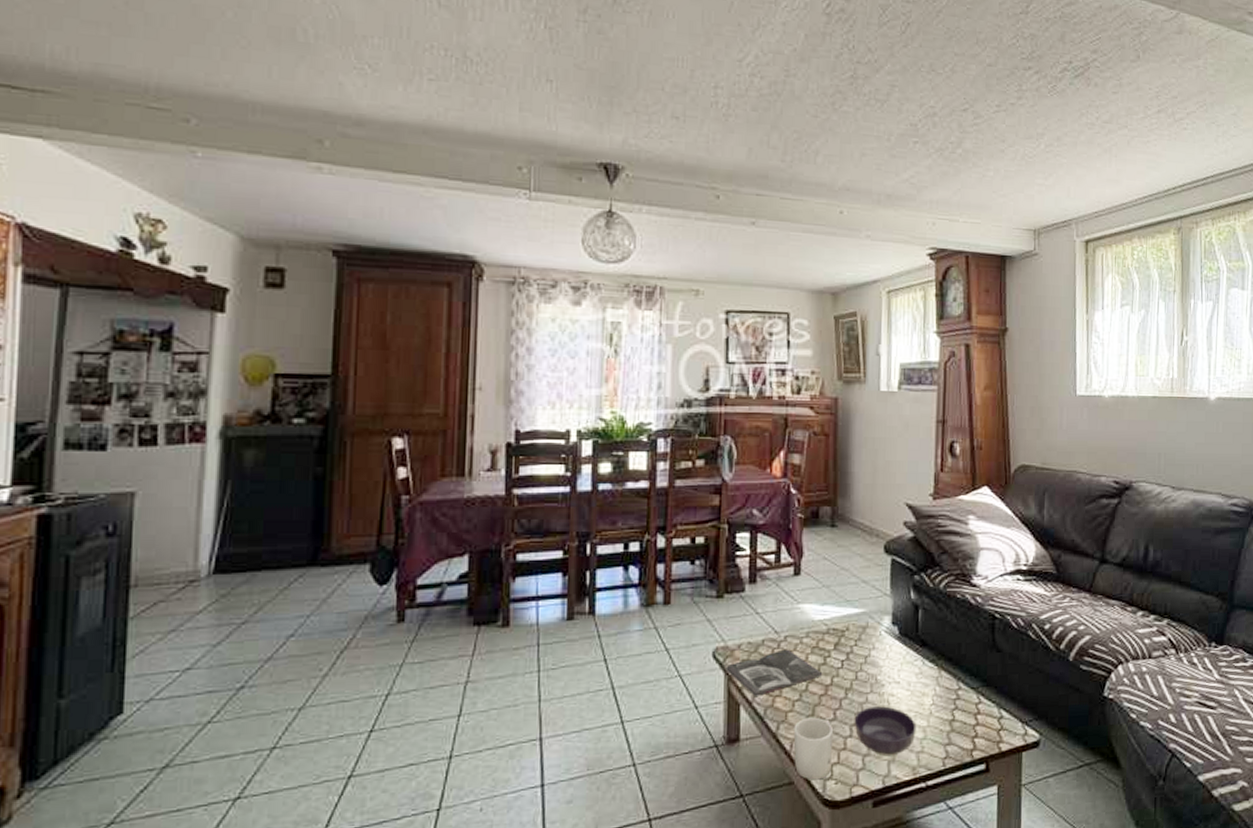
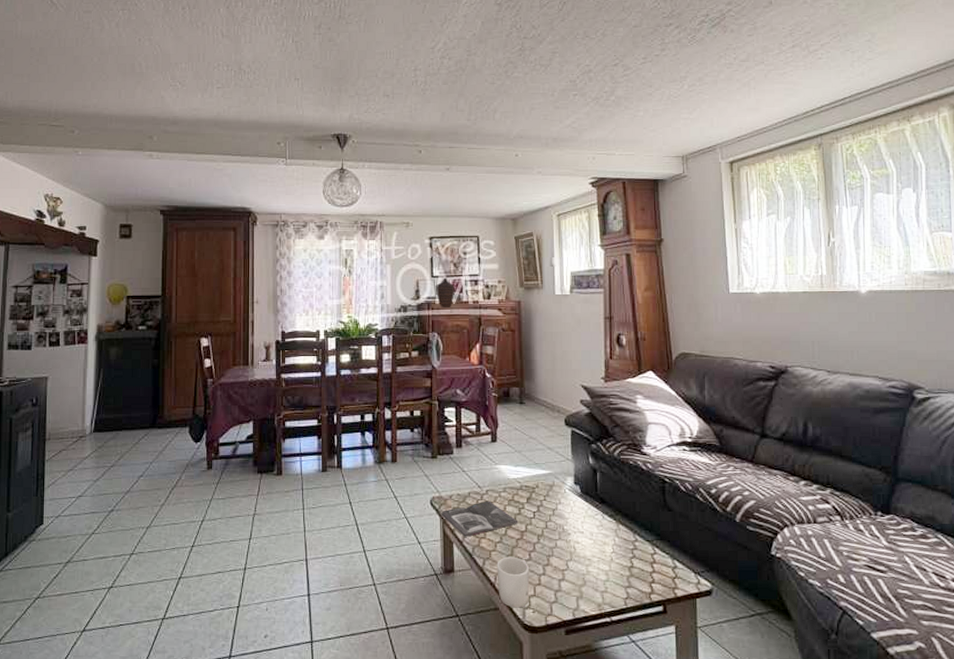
decorative vase: none [731,364,756,405] -> present [436,277,455,309]
bowl: present [854,706,917,757] -> none [546,551,600,593]

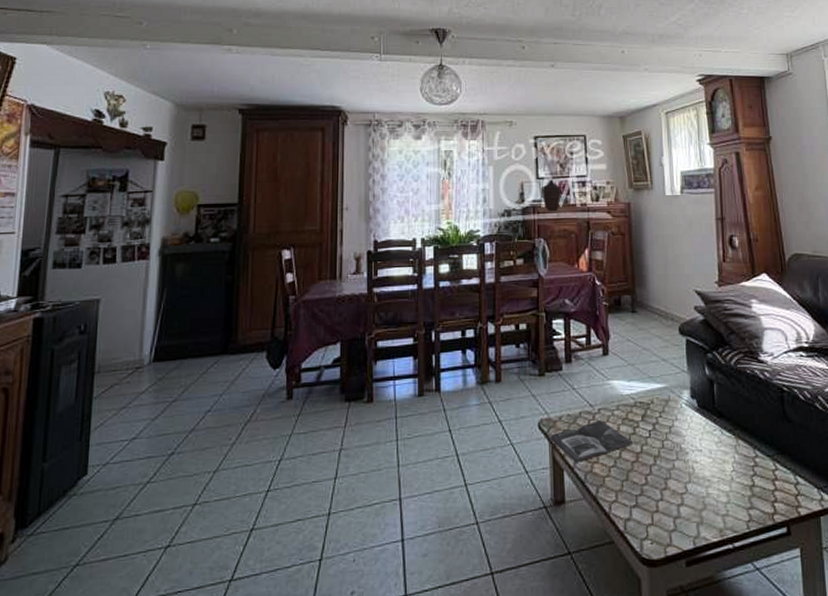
mug: present [497,556,530,608] -> none [611,482,647,540]

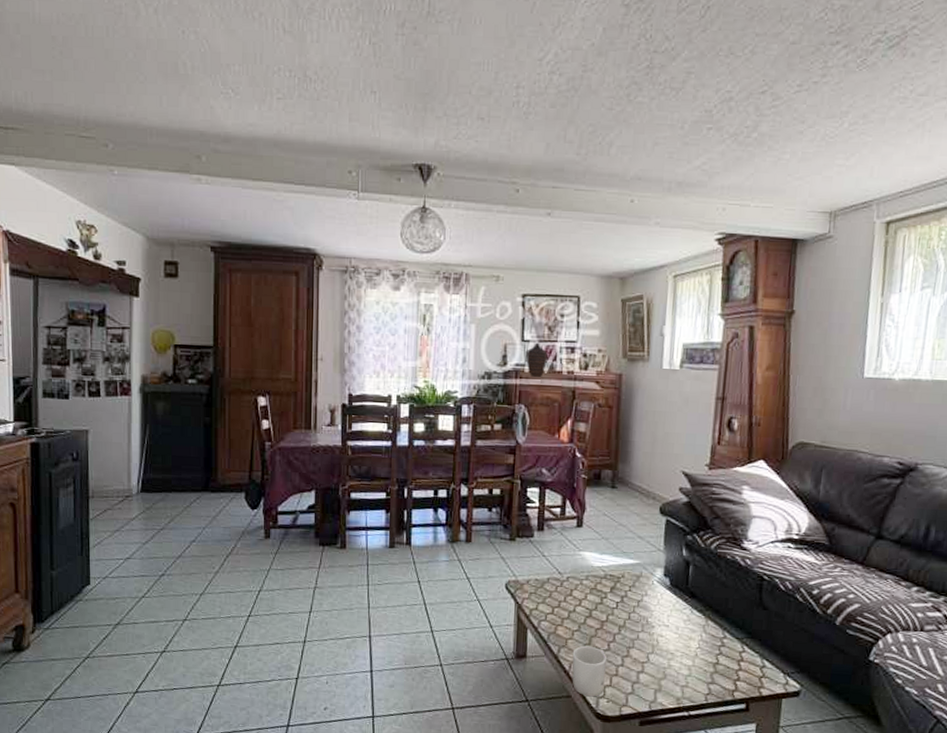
magazine: present [550,420,633,463] -> none [516,587,600,624]
mug: none [611,482,647,540] -> present [571,645,608,697]

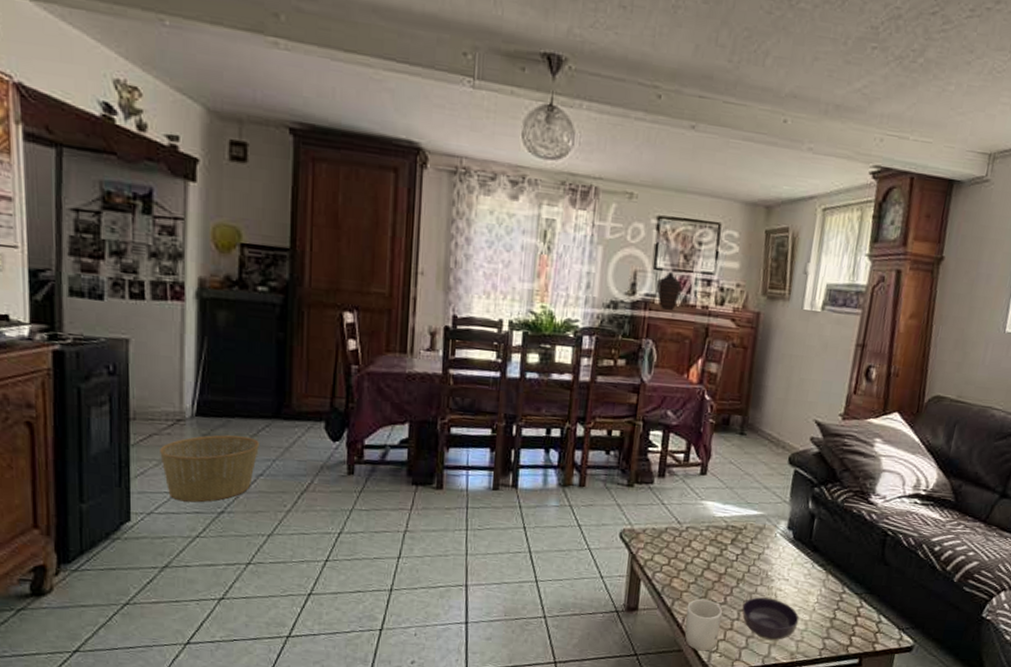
basket: none [113,507,192,567] -> present [160,434,259,503]
bowl: none [625,643,683,687] -> present [742,597,799,641]

